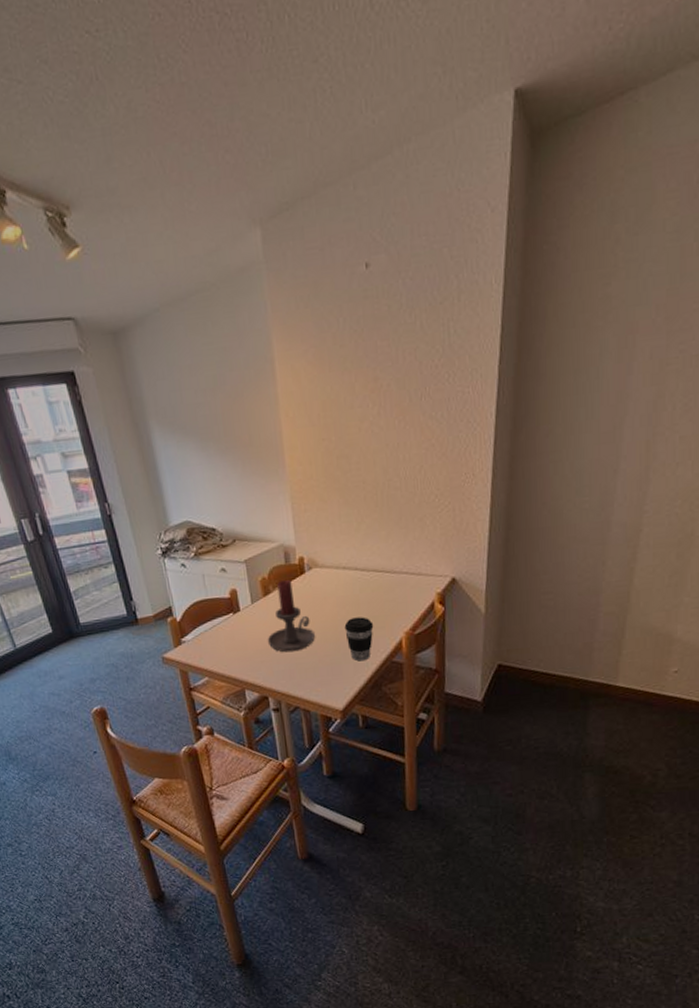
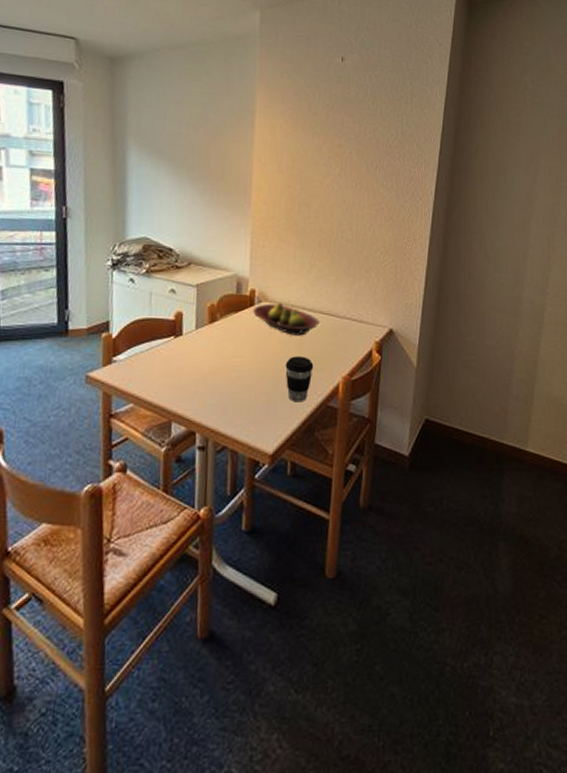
candle holder: present [267,580,316,653] -> none [205,310,256,385]
fruit bowl: none [304,567,375,598] -> present [253,303,320,336]

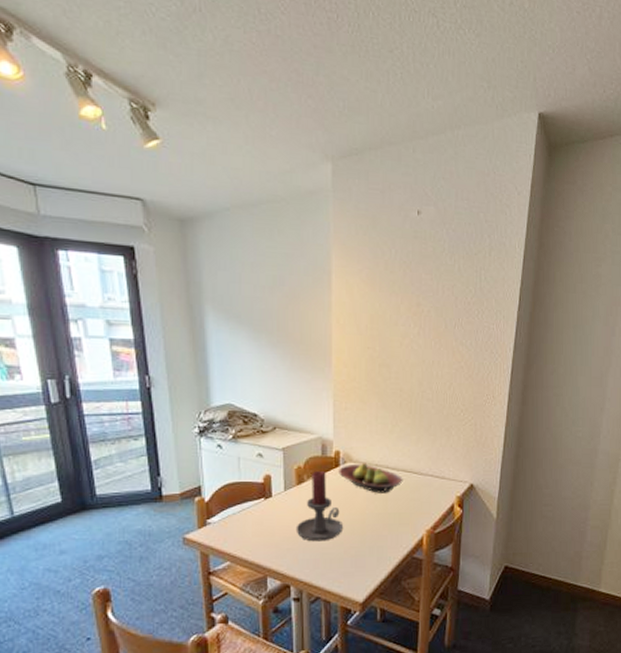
candle holder: none [205,310,256,385] -> present [295,471,344,542]
coffee cup: present [285,356,314,403] -> none [372,513,399,555]

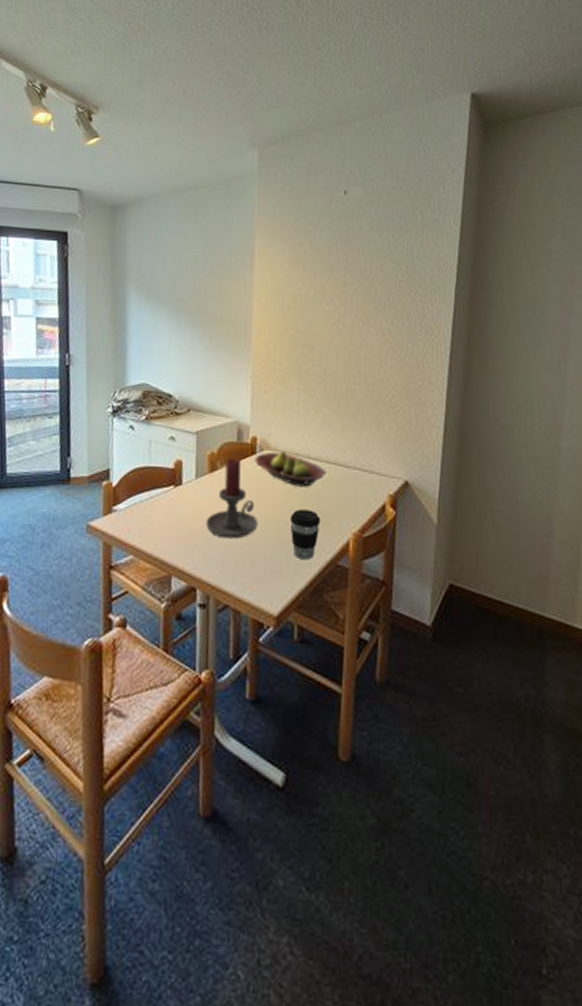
coffee cup: none [372,513,399,555] -> present [290,509,321,560]

